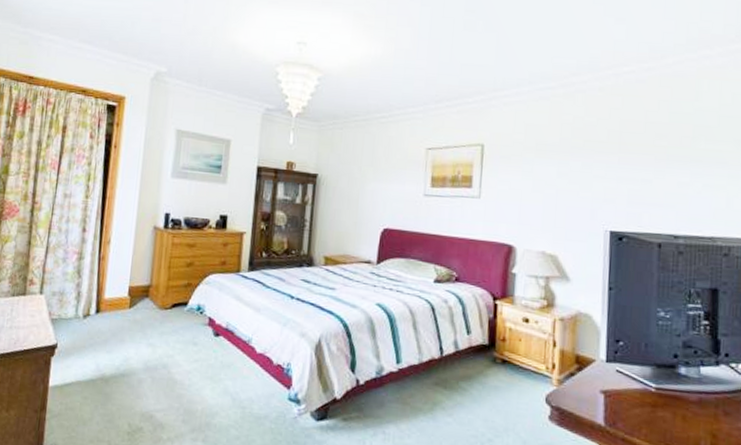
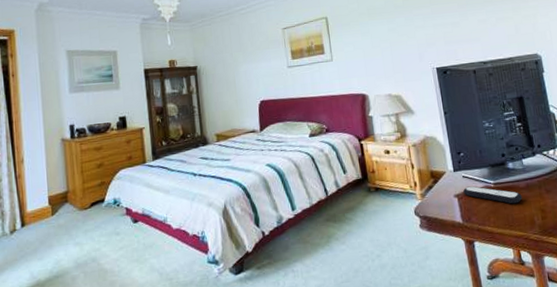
remote control: none [613,383,690,419] -> present [463,186,522,204]

